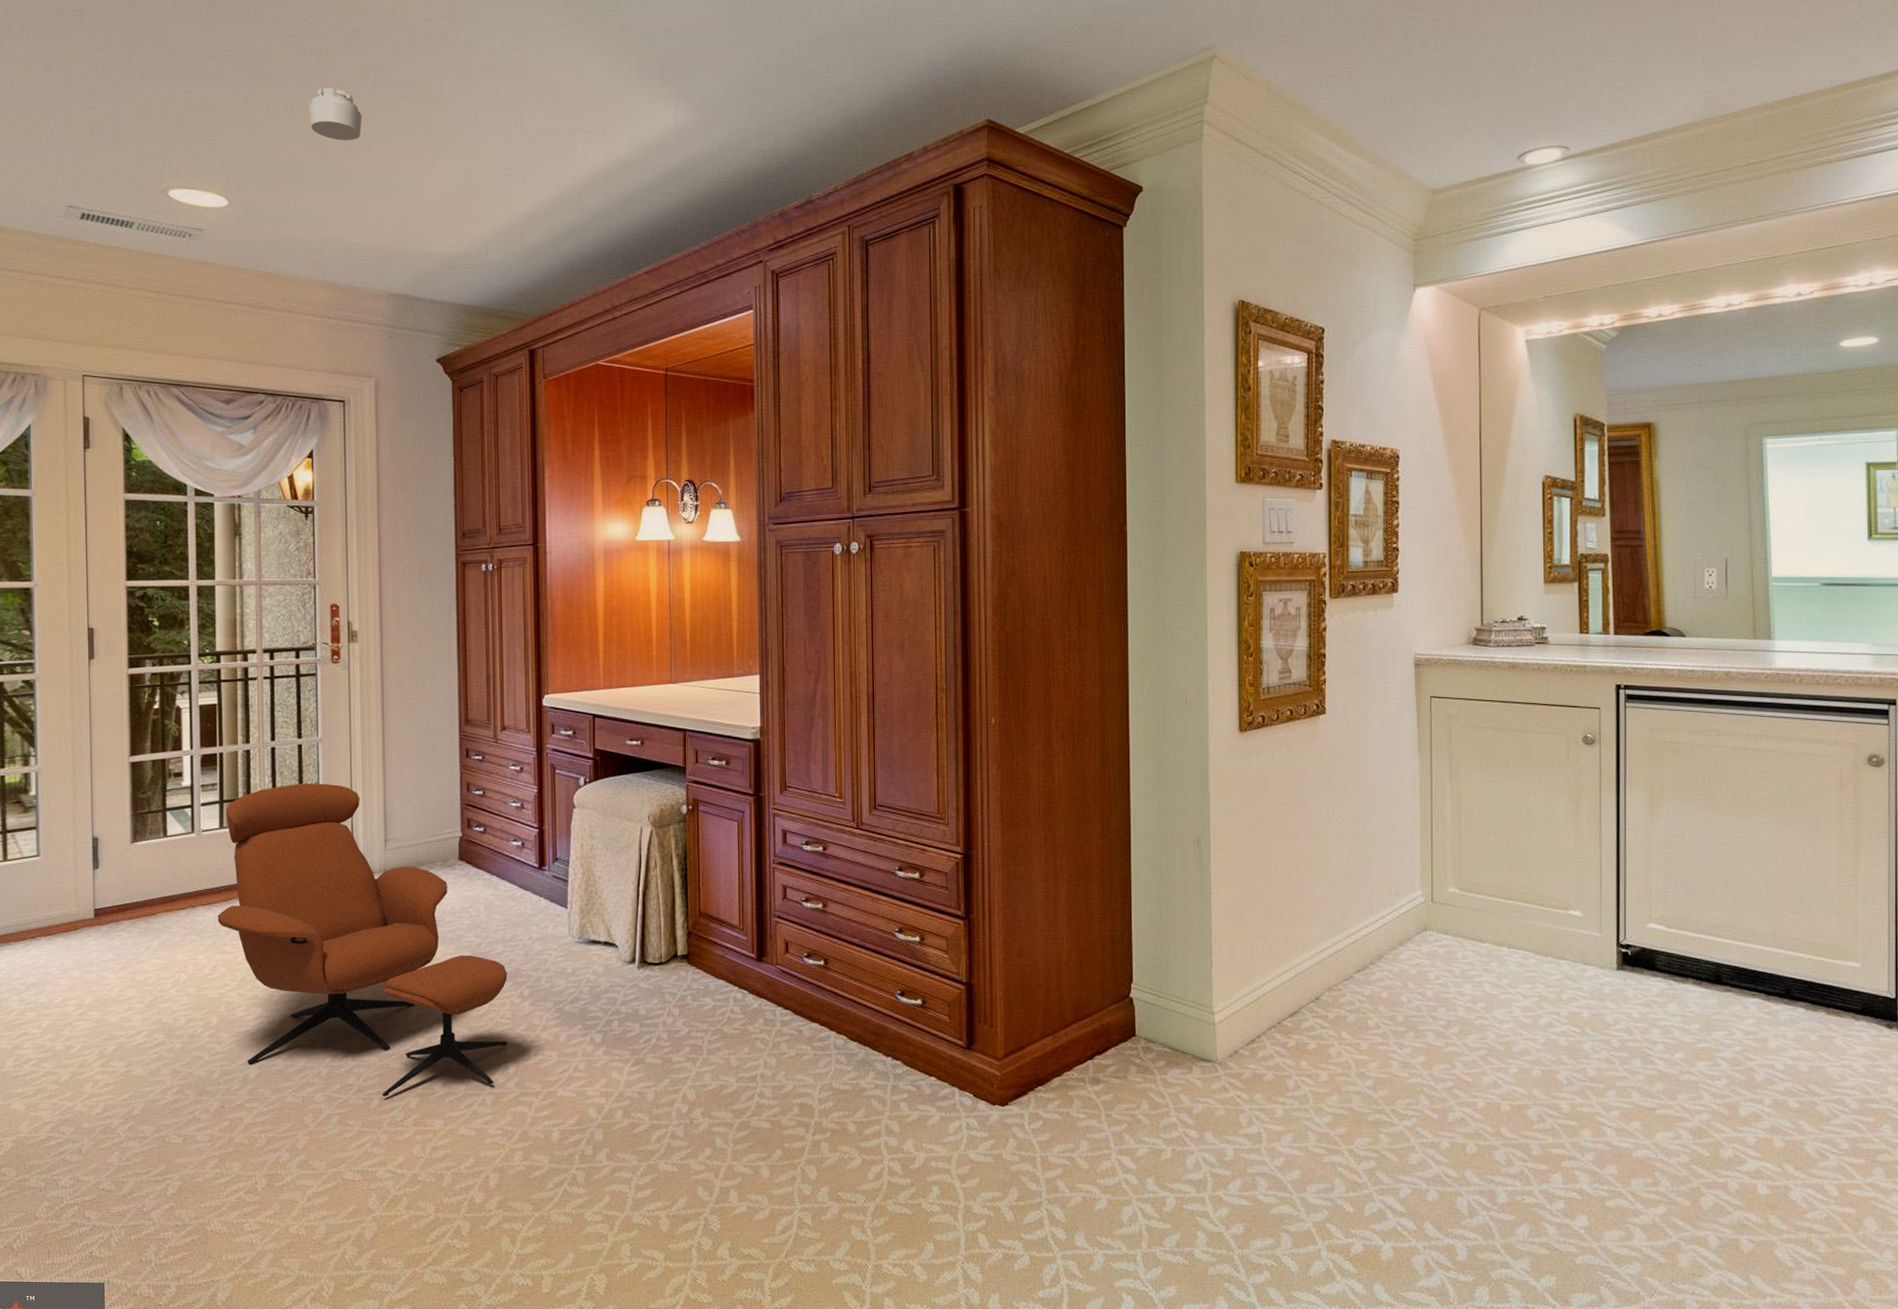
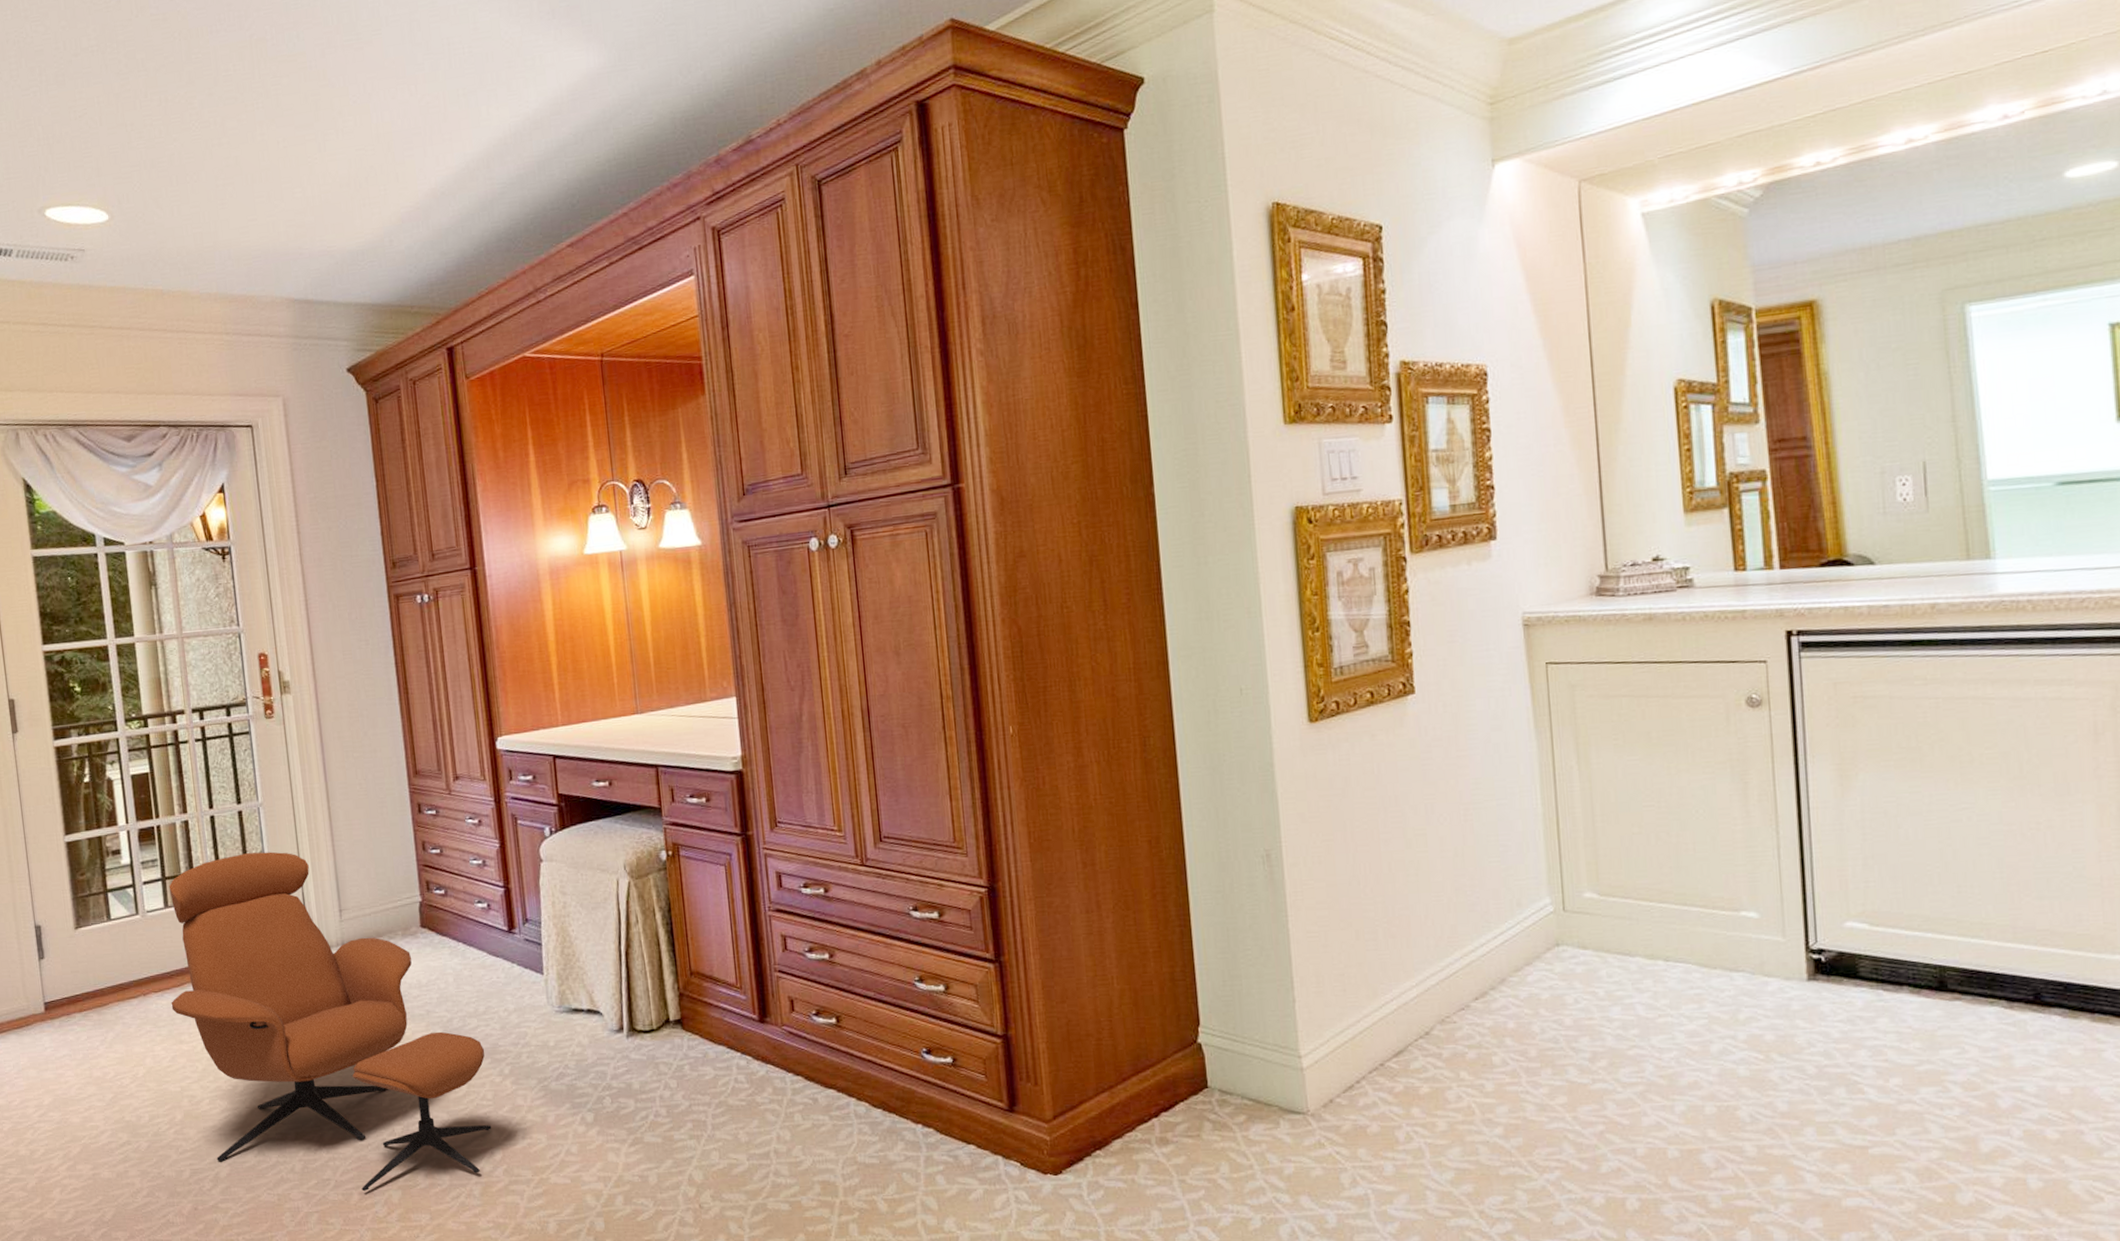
smoke detector: present [309,88,362,141] -> none [184,74,243,133]

